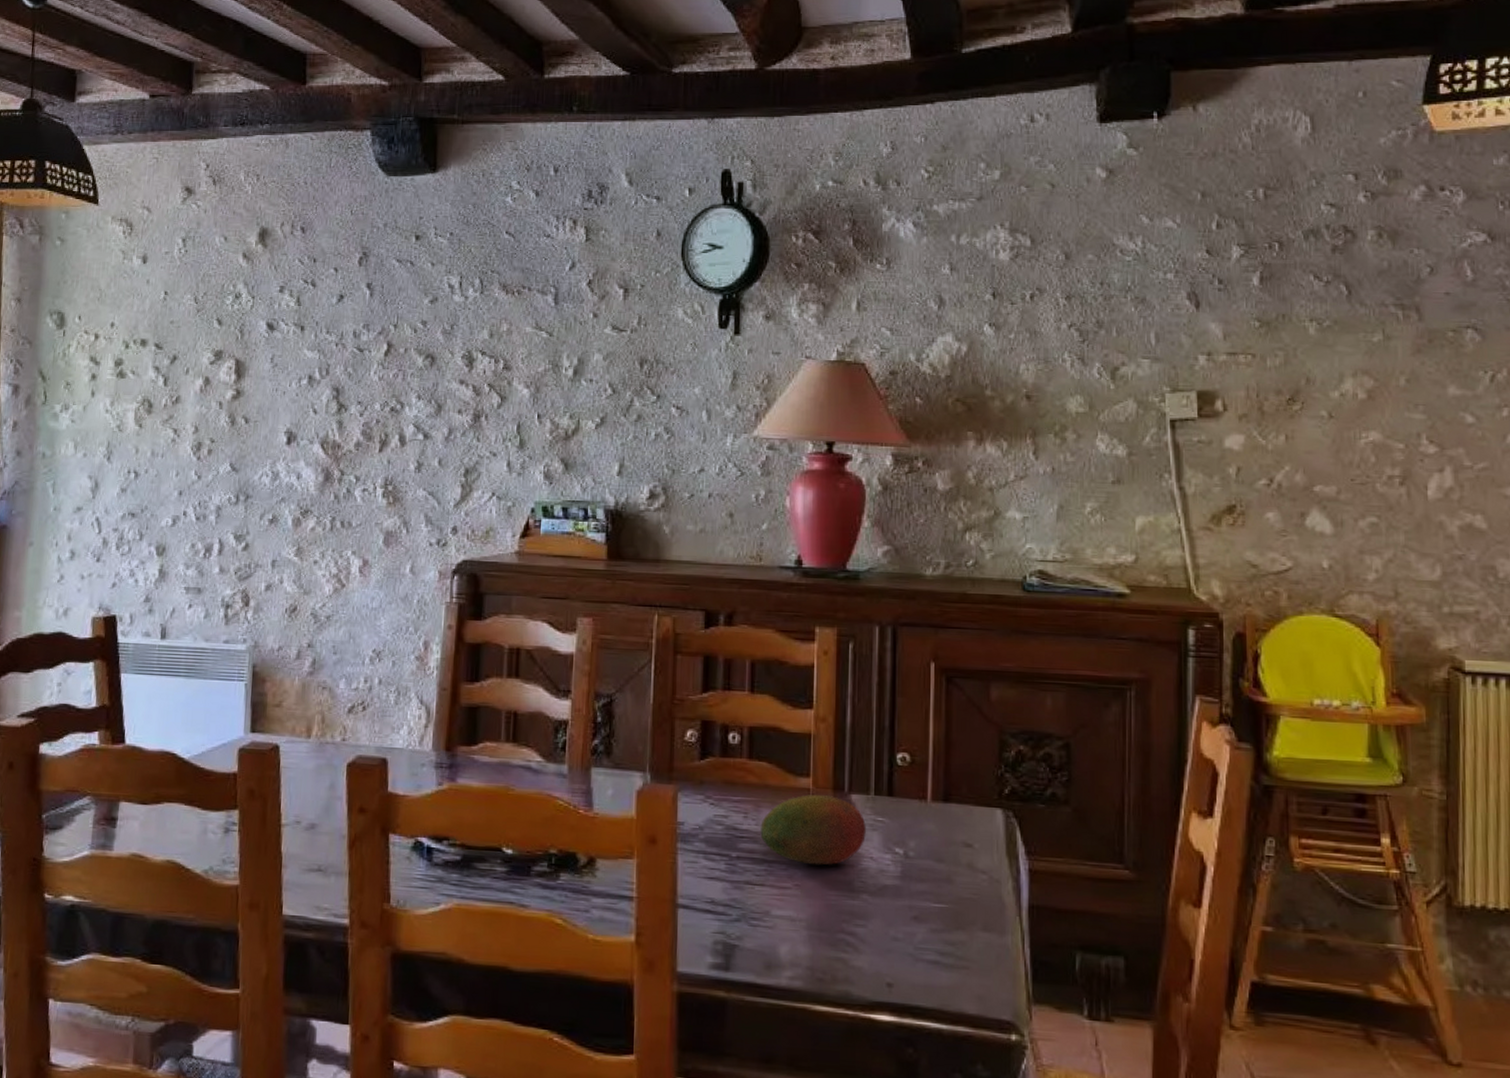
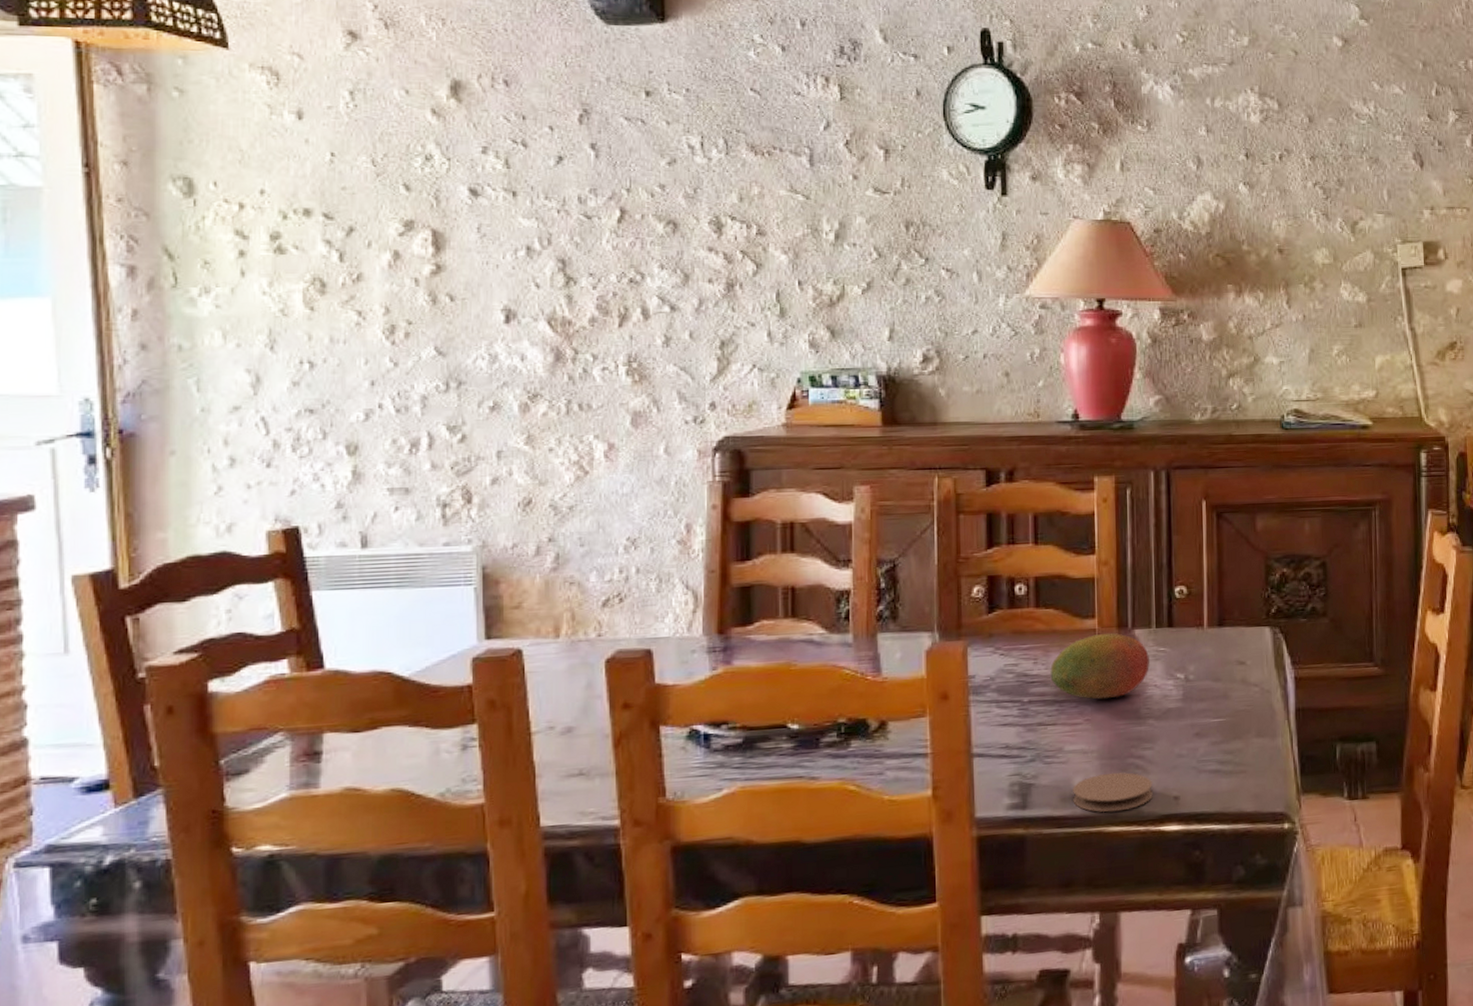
coaster: none [778,946,864,990] -> present [1073,772,1153,813]

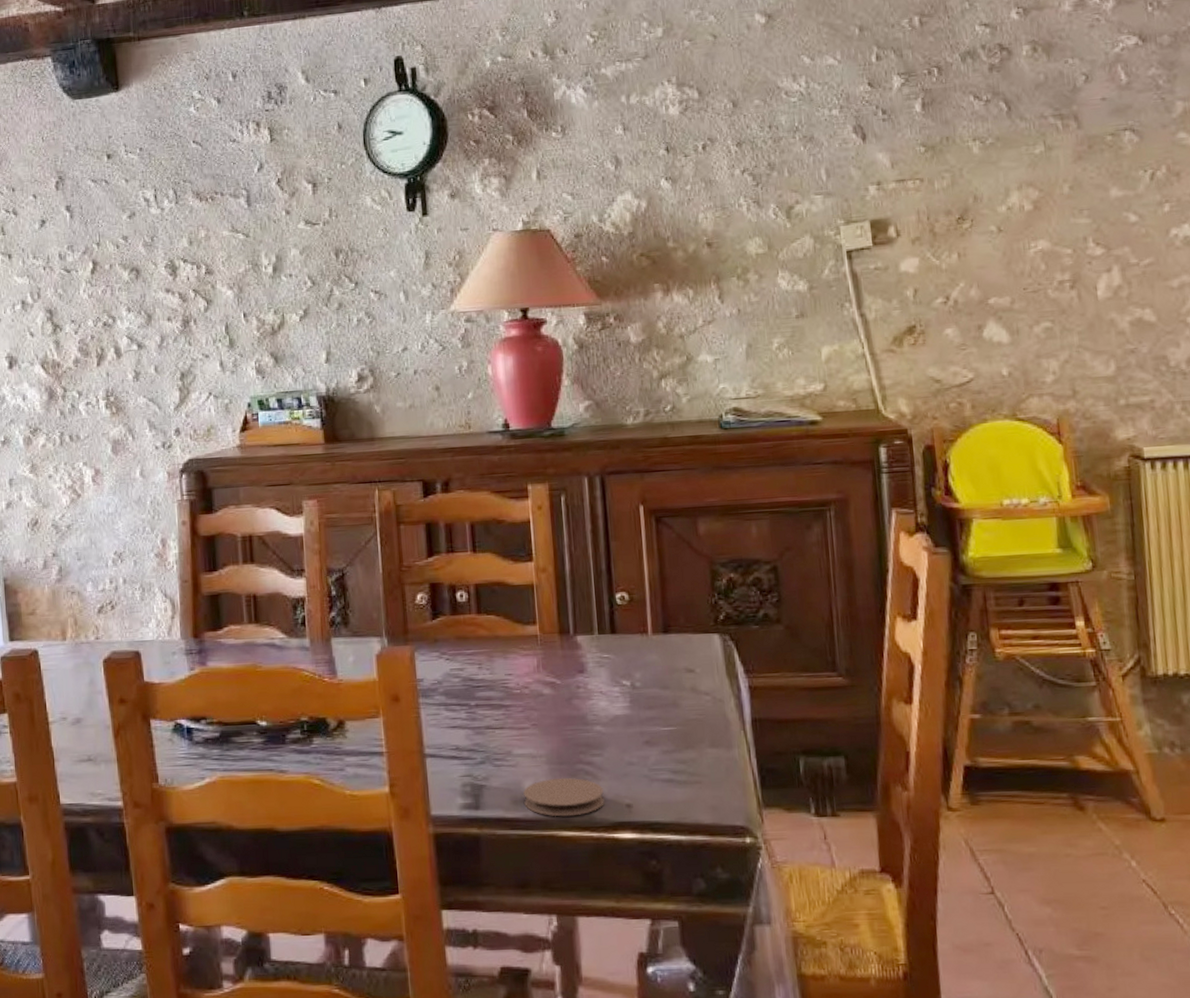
fruit: present [1050,632,1150,700] -> none [495,639,595,705]

